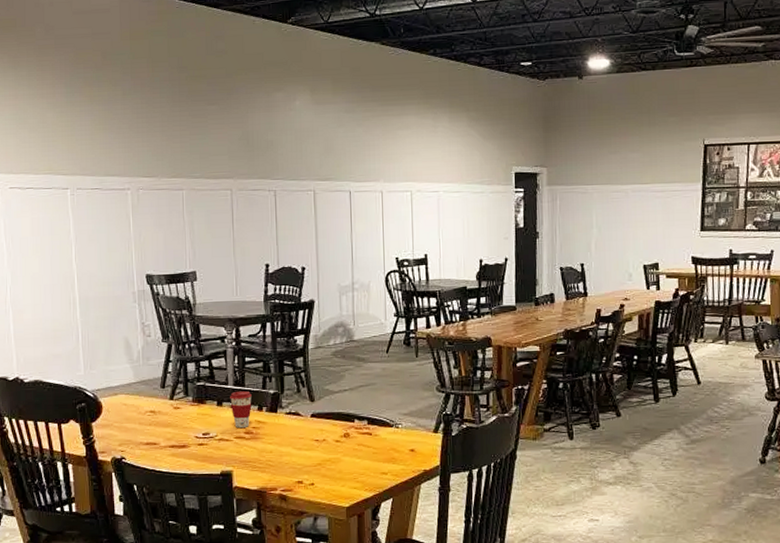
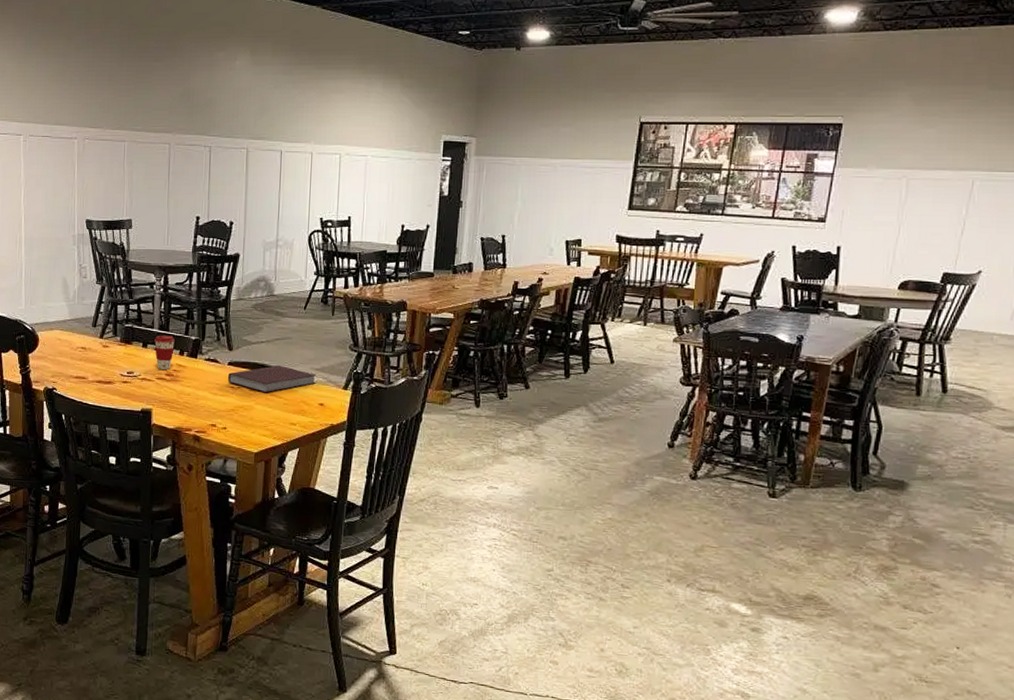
notebook: none [312,413,405,444] -> present [228,365,316,393]

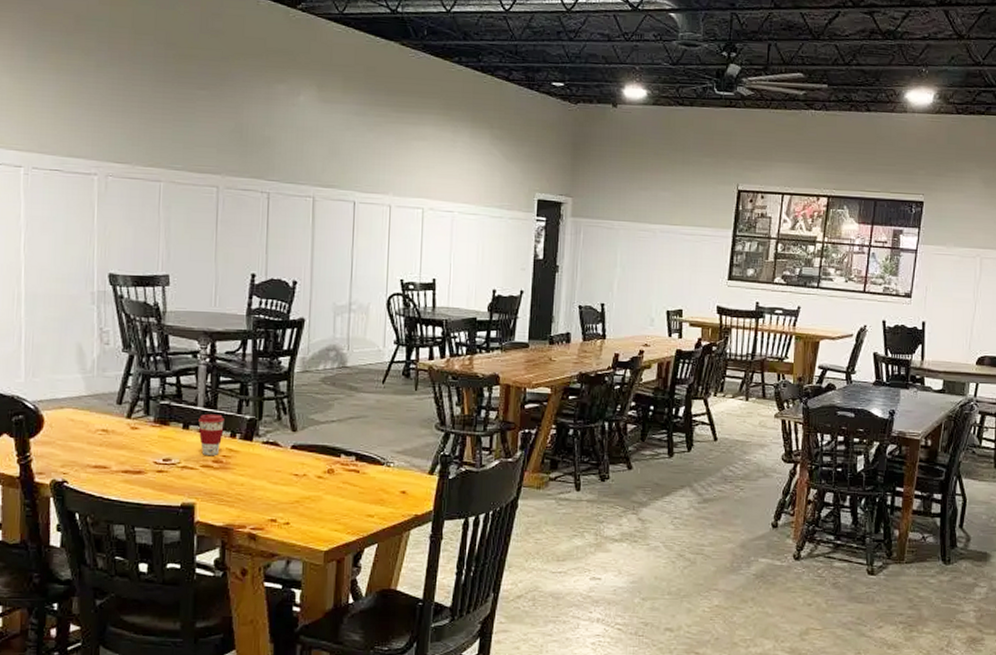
notebook: present [228,365,316,393] -> none [291,448,397,481]

